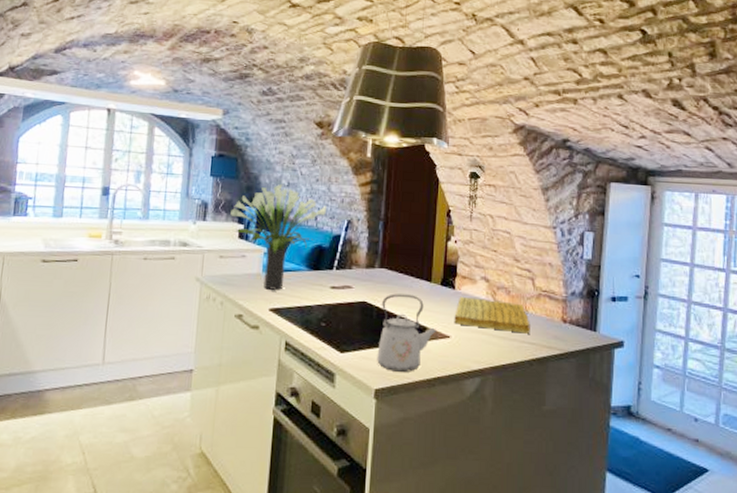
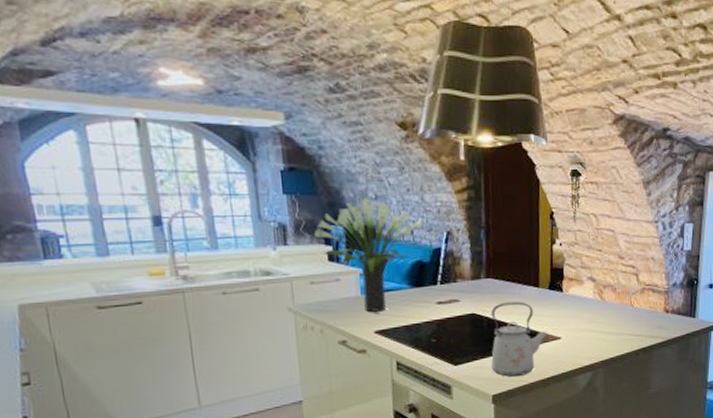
cutting board: present [454,296,530,334] -> none [564,298,636,327]

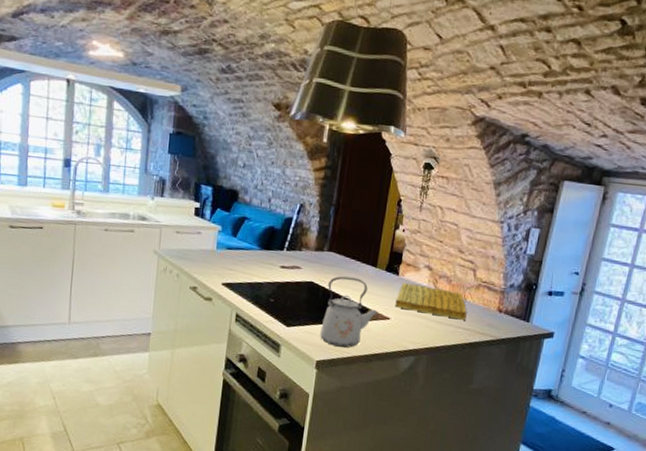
potted plant: present [314,198,423,312] -> none [187,165,281,267]
cutting board: none [564,298,636,327] -> present [395,282,467,320]

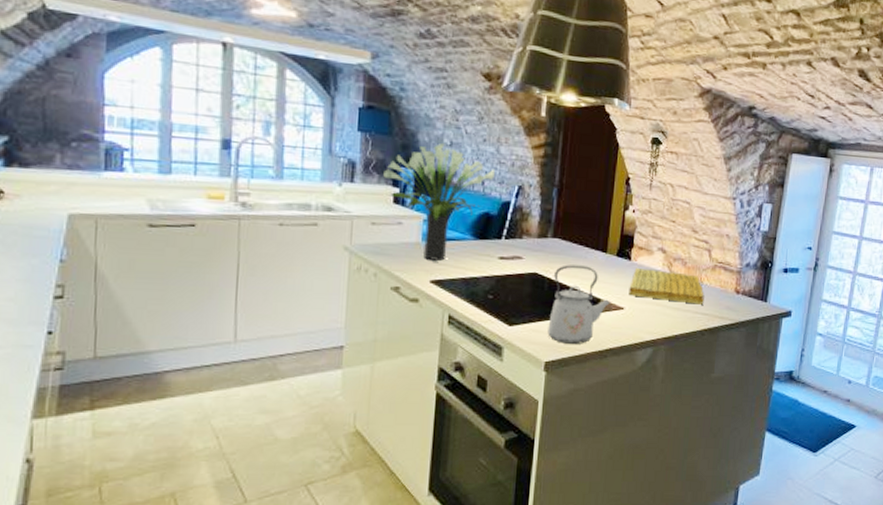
potted plant: none [187,165,281,267] -> present [383,143,496,261]

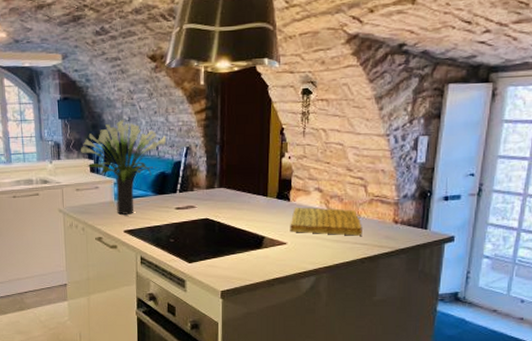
kettle: present [548,264,612,344] -> none [221,209,275,276]

